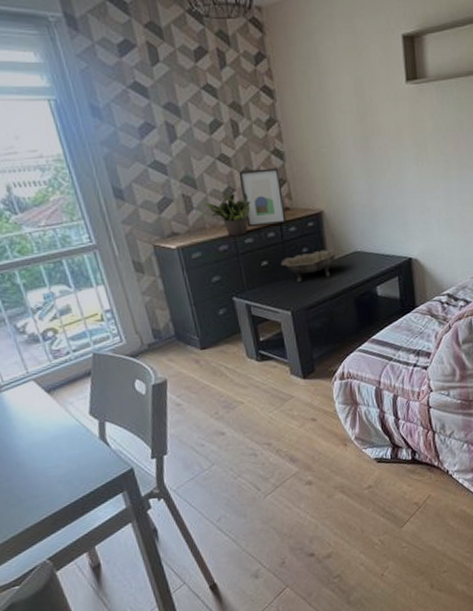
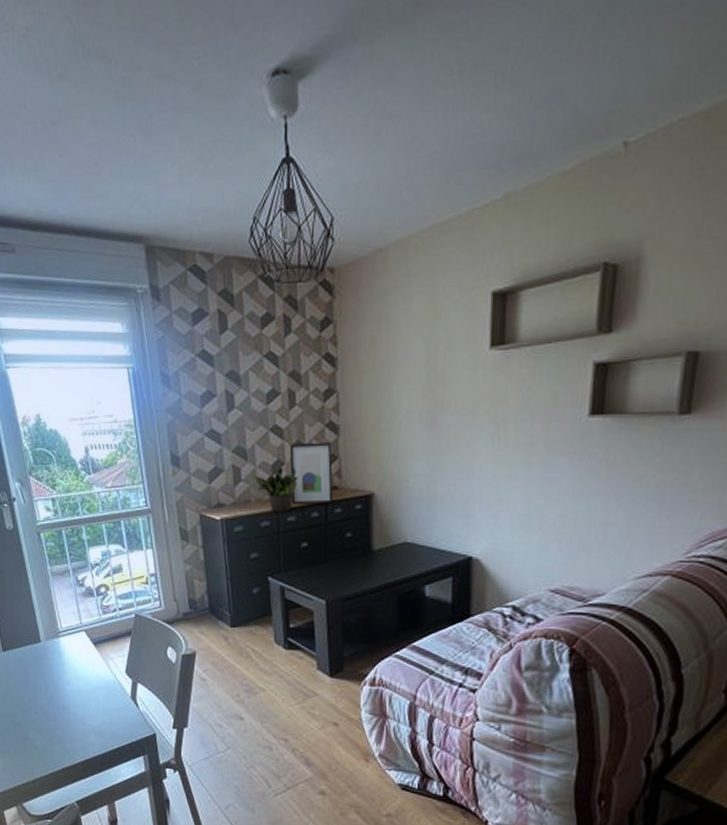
decorative bowl: present [281,247,339,283] -> none [321,535,386,570]

